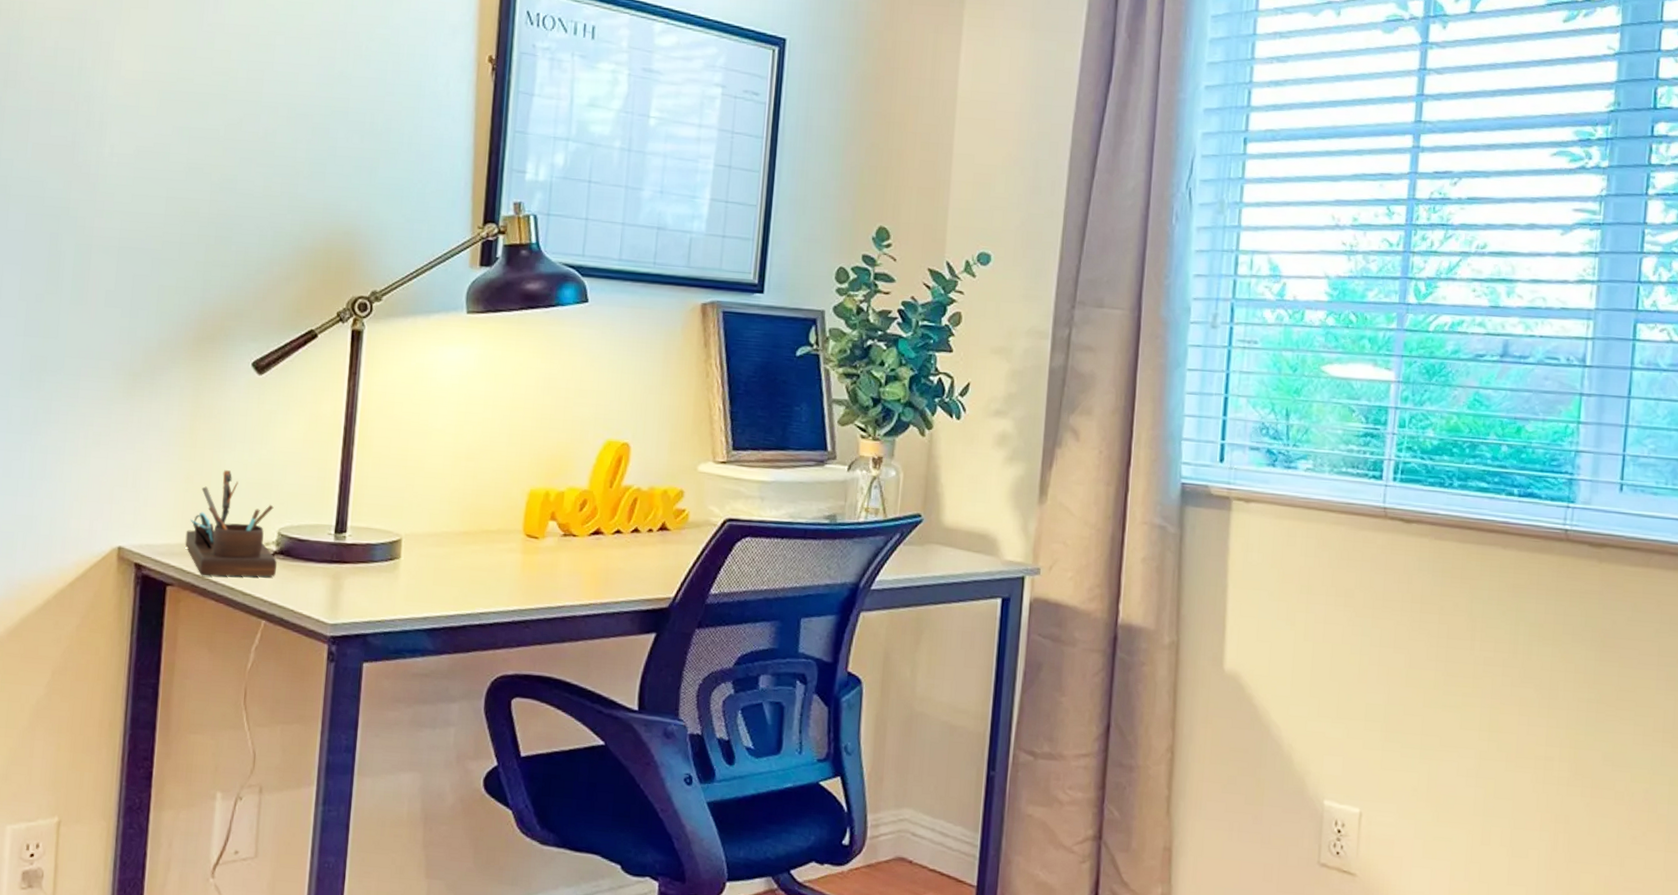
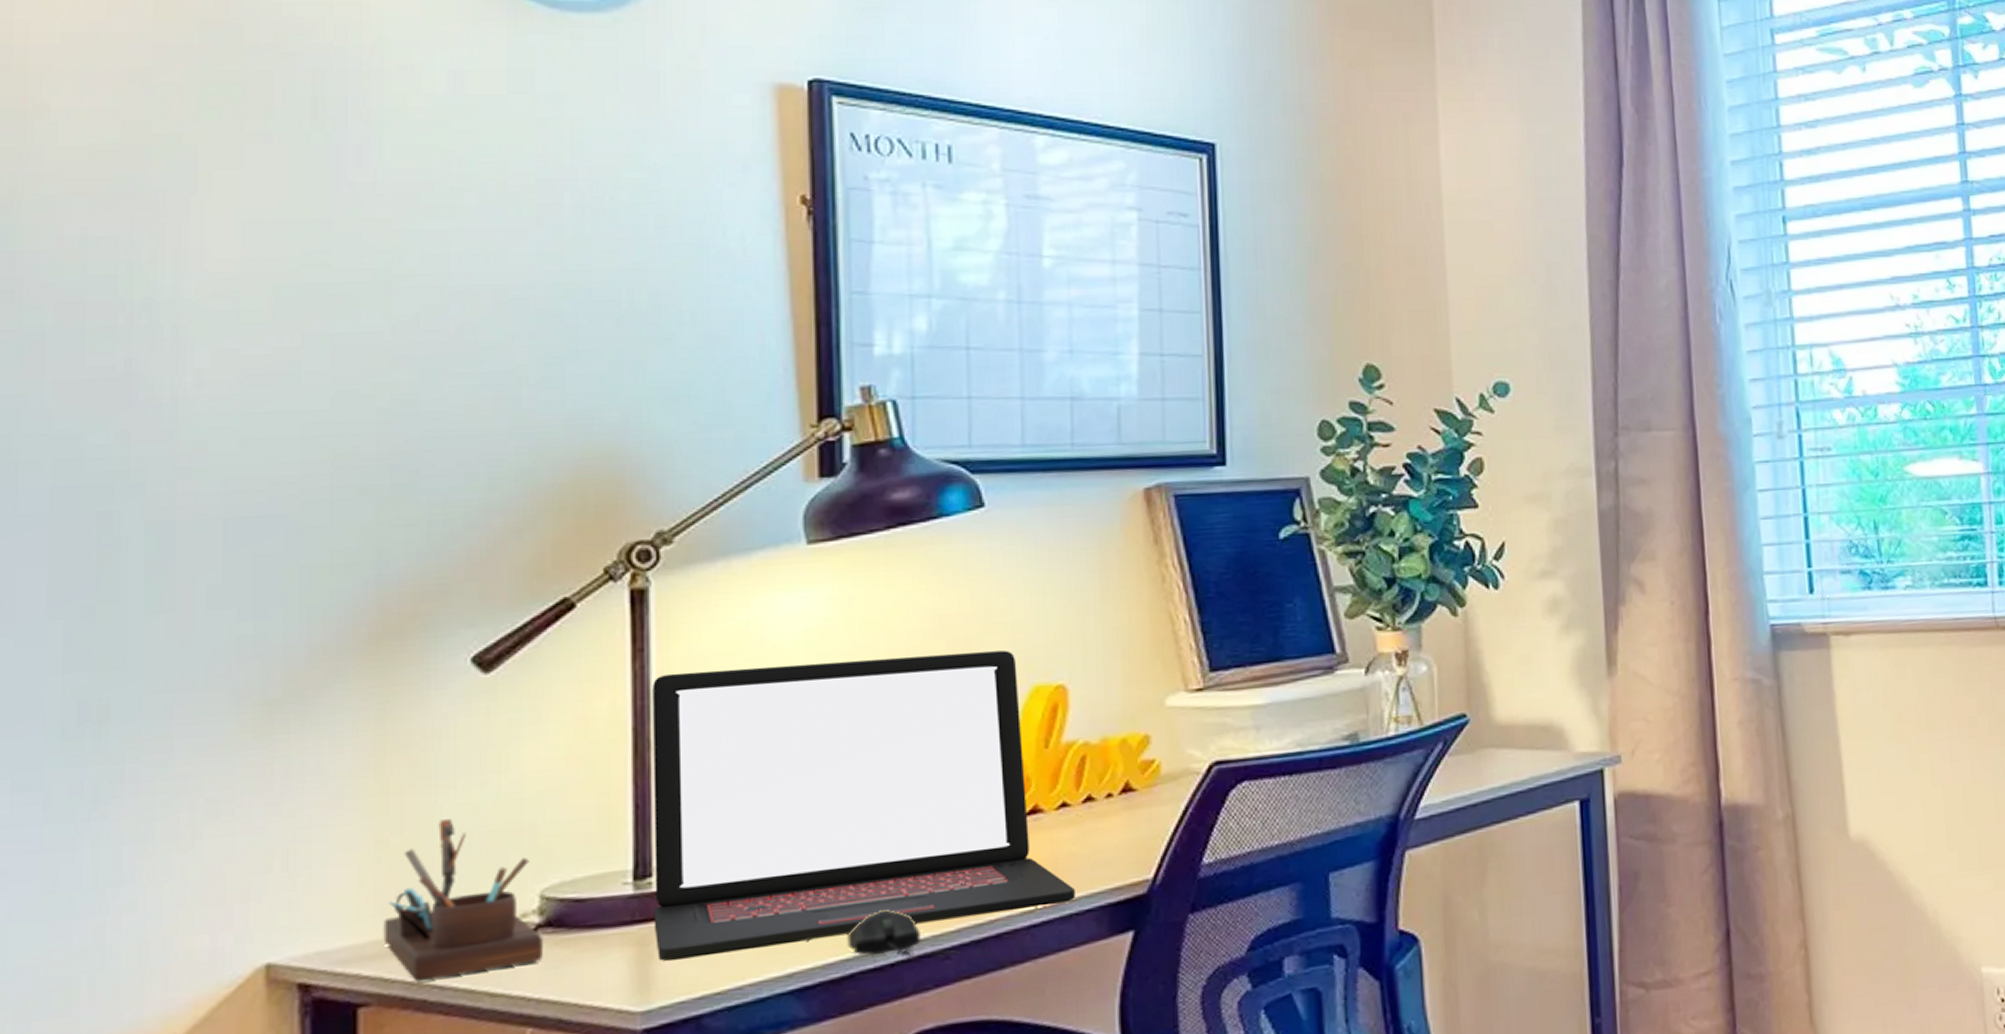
laptop: none [344,393,619,604] -> present [653,650,1075,961]
computer mouse: none [463,584,537,626] -> present [847,908,961,958]

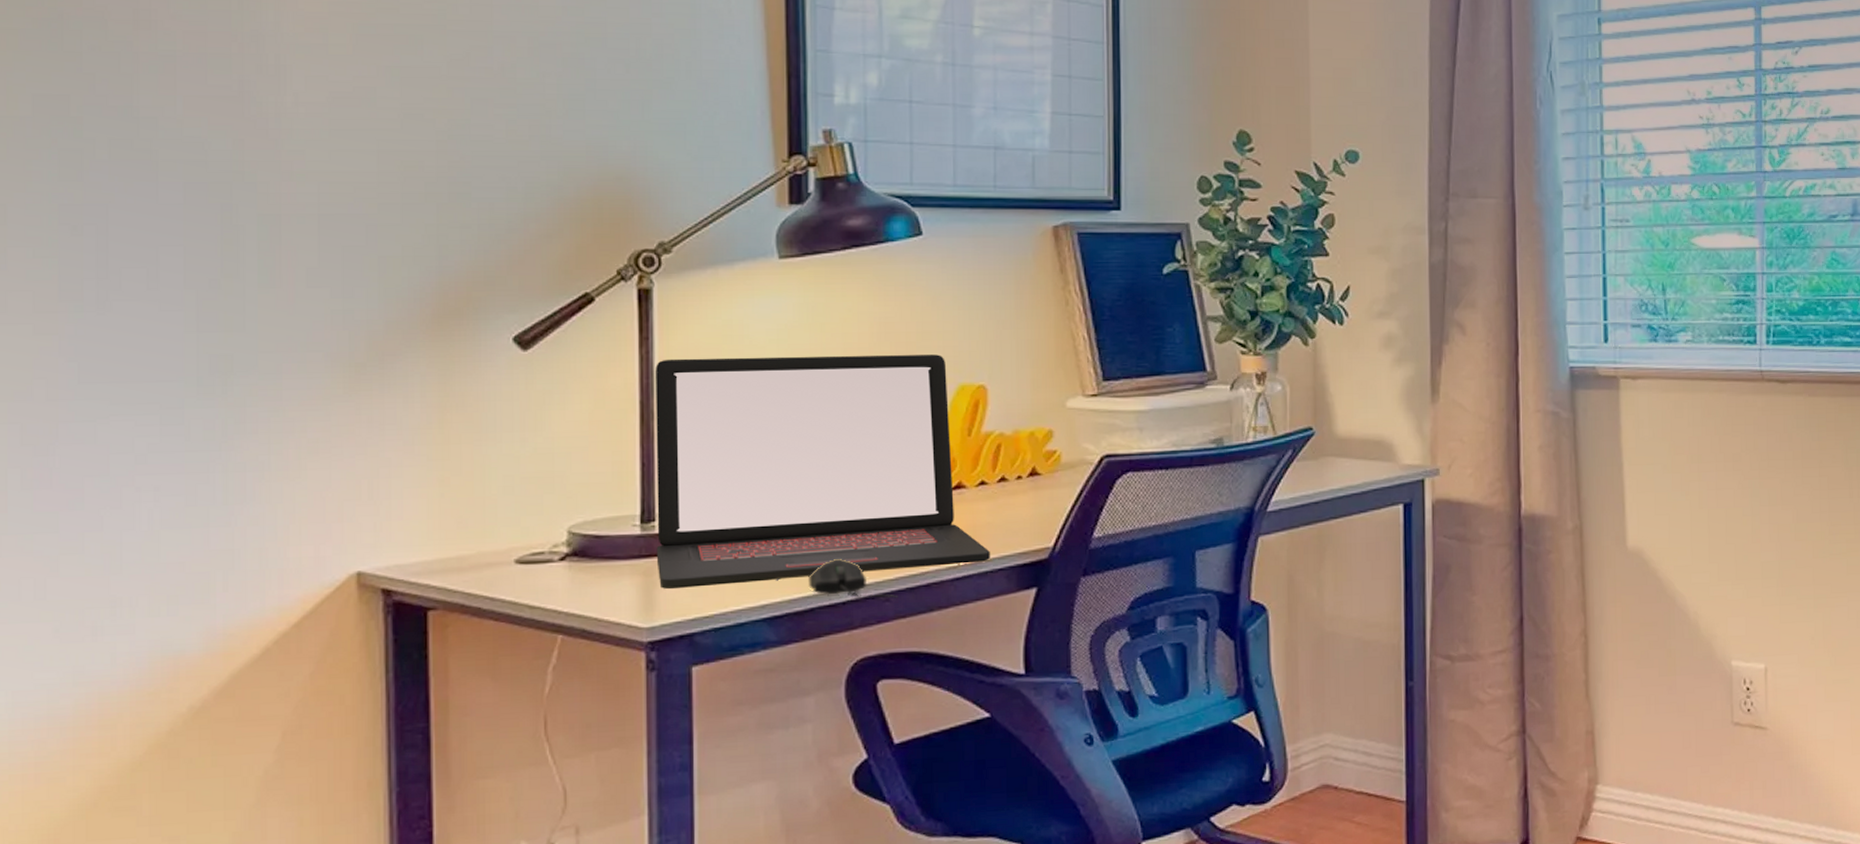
desk organizer: present [383,819,543,982] -> none [446,466,570,593]

